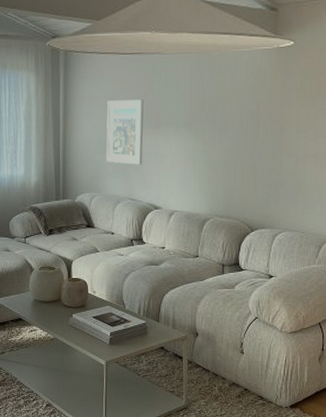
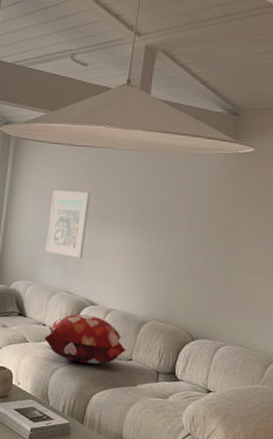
decorative pillow: none [114,219,193,265] -> present [44,314,127,364]

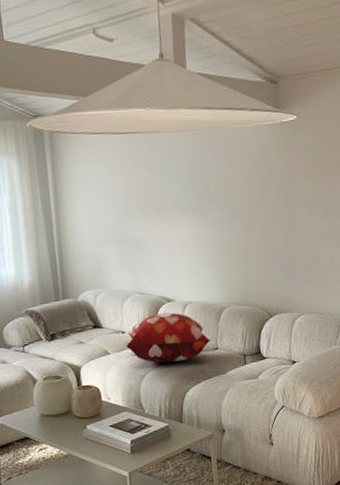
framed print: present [46,190,90,258] -> none [104,183,149,256]

